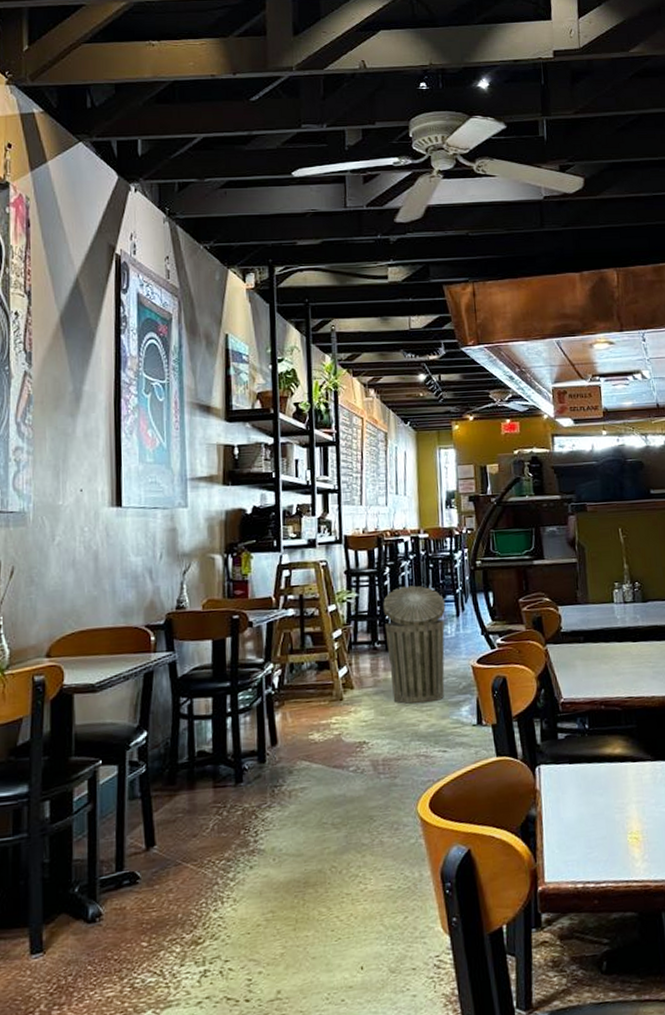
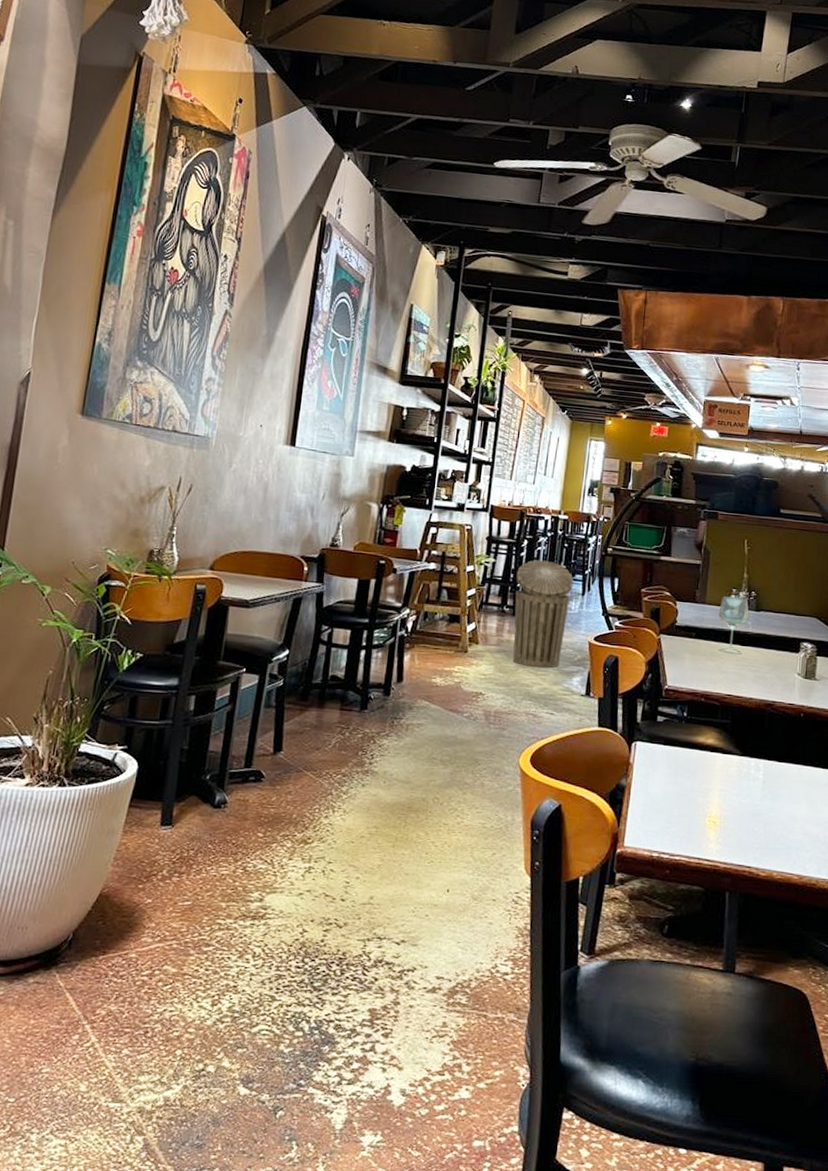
wine glass: none [604,591,638,654] -> present [718,596,750,655]

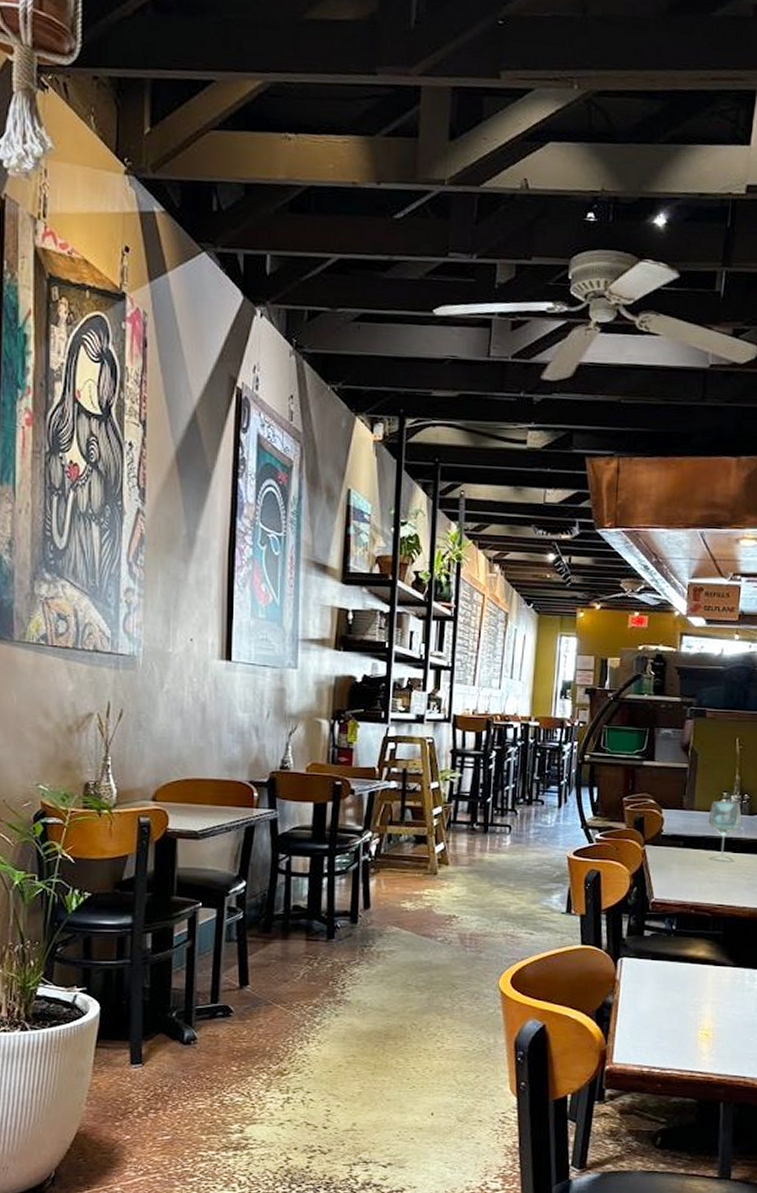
trash can: present [513,559,574,668] -> none [485,772,549,887]

